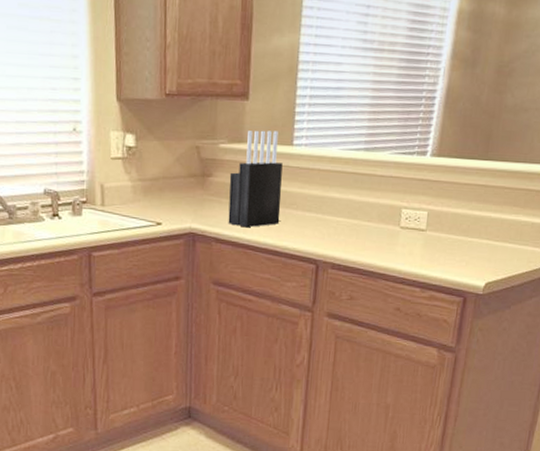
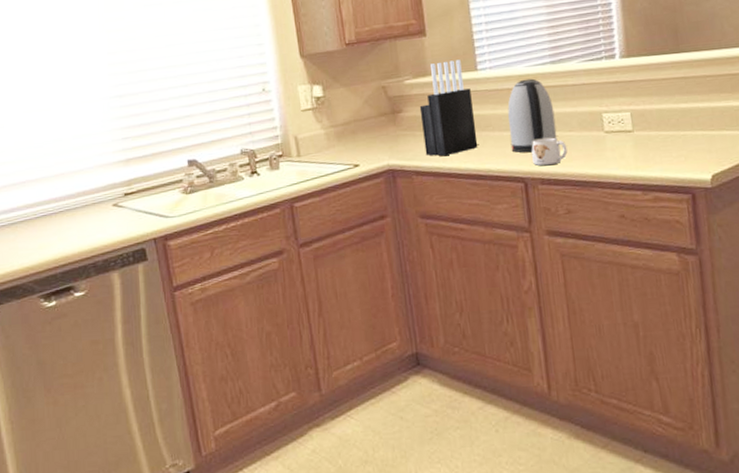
kettle: none [310,162,358,237] -> present [507,78,558,153]
mug: none [328,224,362,252] -> present [531,137,568,166]

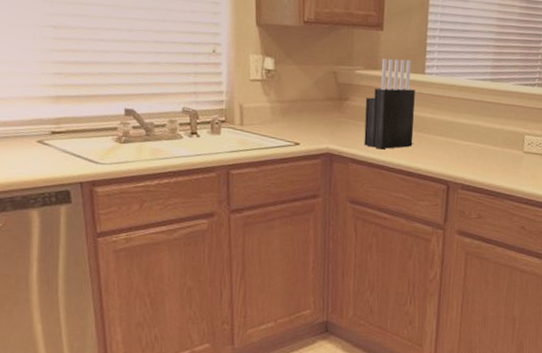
kettle: present [507,78,558,153] -> none [441,90,485,159]
mug: present [531,137,568,166] -> none [458,148,489,174]

